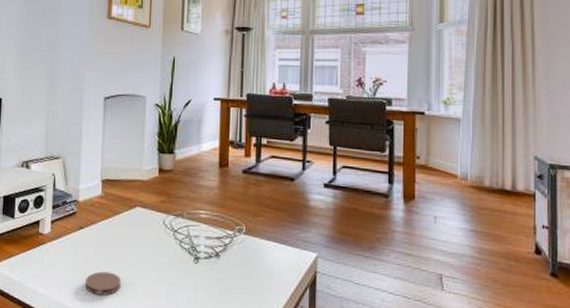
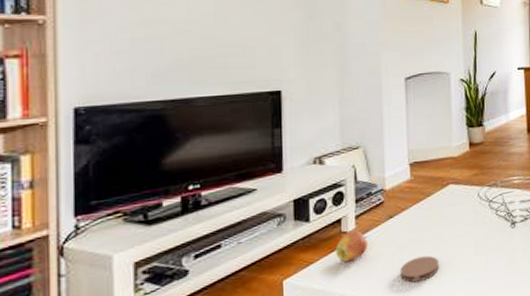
apple: none [33,234,60,262] -> present [336,231,368,262]

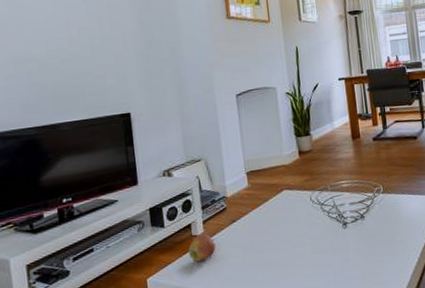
coaster: present [399,255,439,283] -> none [245,255,280,280]

